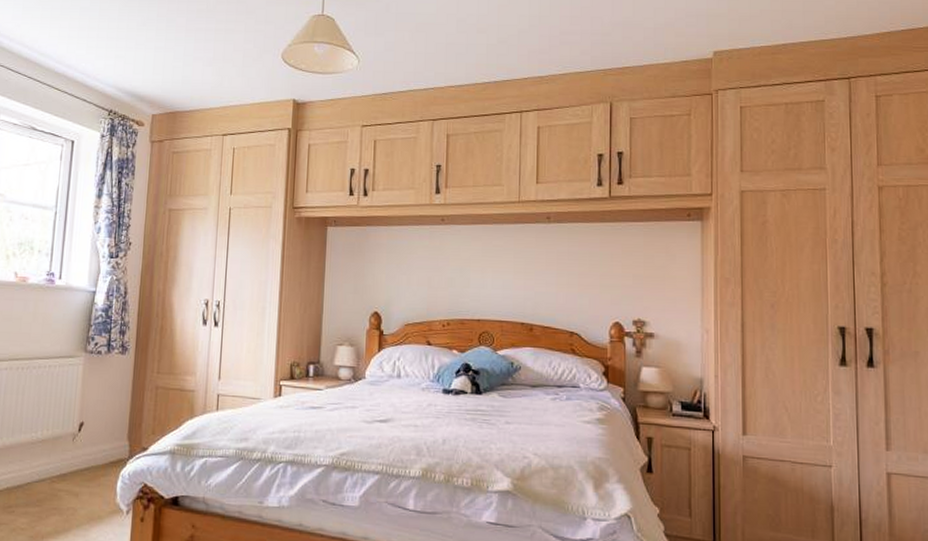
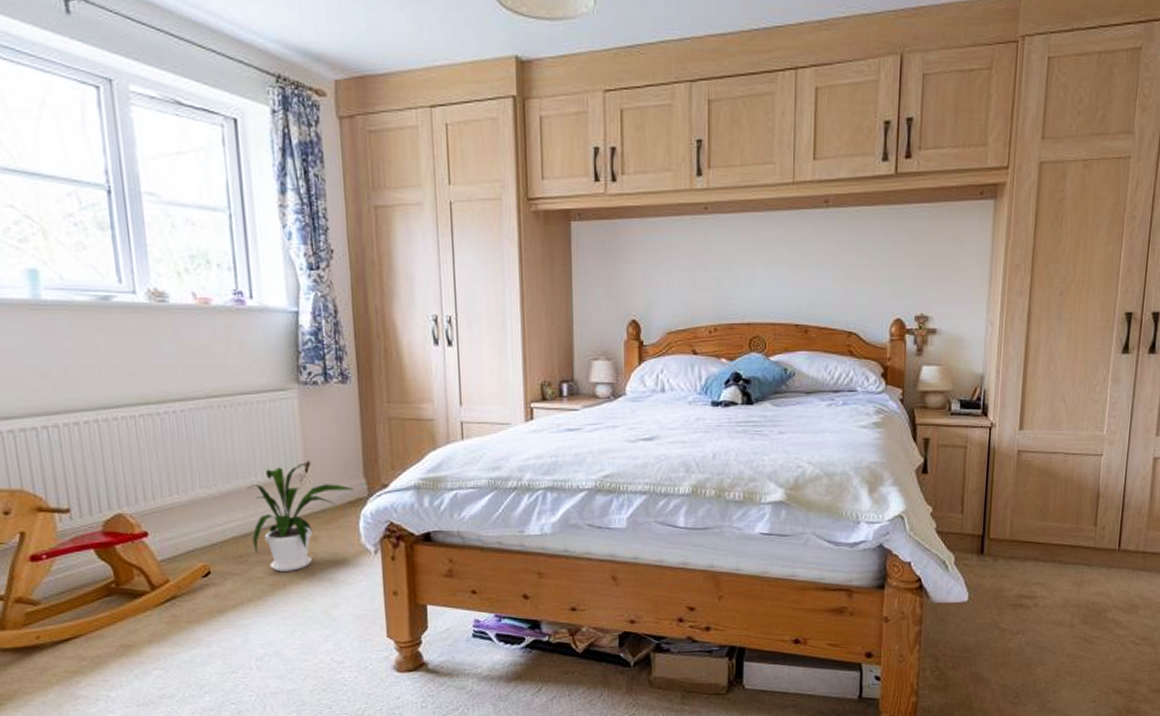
house plant: none [22,423,117,525] -> present [247,462,354,572]

